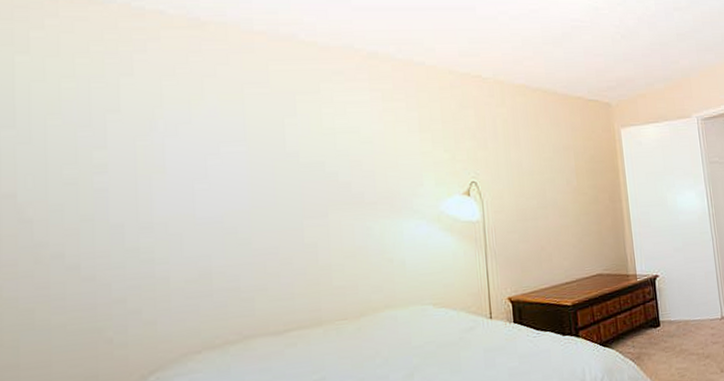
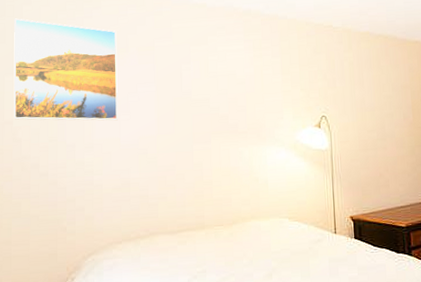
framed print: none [14,48,191,192] -> present [13,18,118,121]

